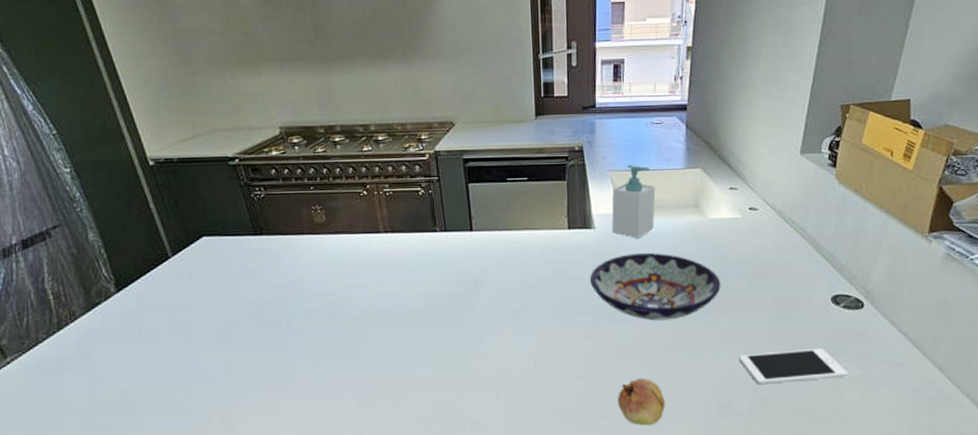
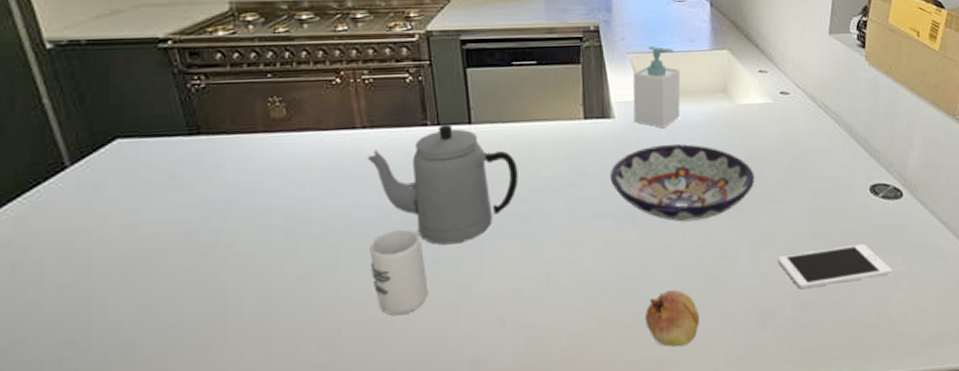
teapot: none [389,231,512,331] -> present [367,125,518,245]
cup: none [392,317,439,384] -> present [369,230,429,316]

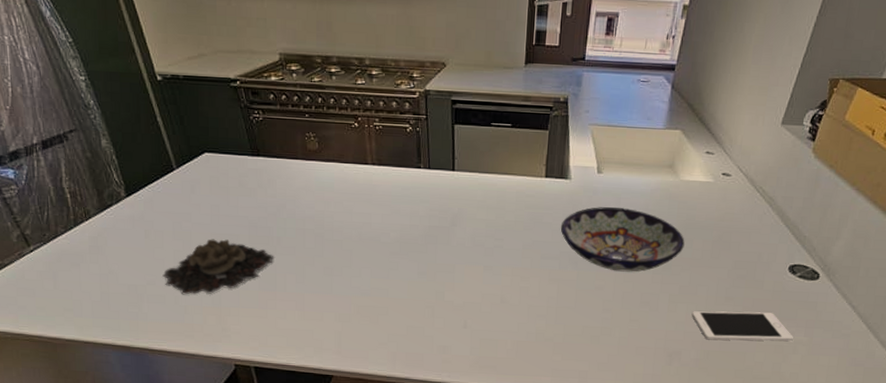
succulent plant: none [38,257,223,353] -> present [162,239,274,295]
teapot: present [367,125,518,245] -> none [375,169,488,262]
cup: present [369,230,429,316] -> none [373,245,413,307]
soap bottle: present [633,45,681,128] -> none [587,119,634,192]
fruit: present [645,290,700,347] -> none [574,323,618,366]

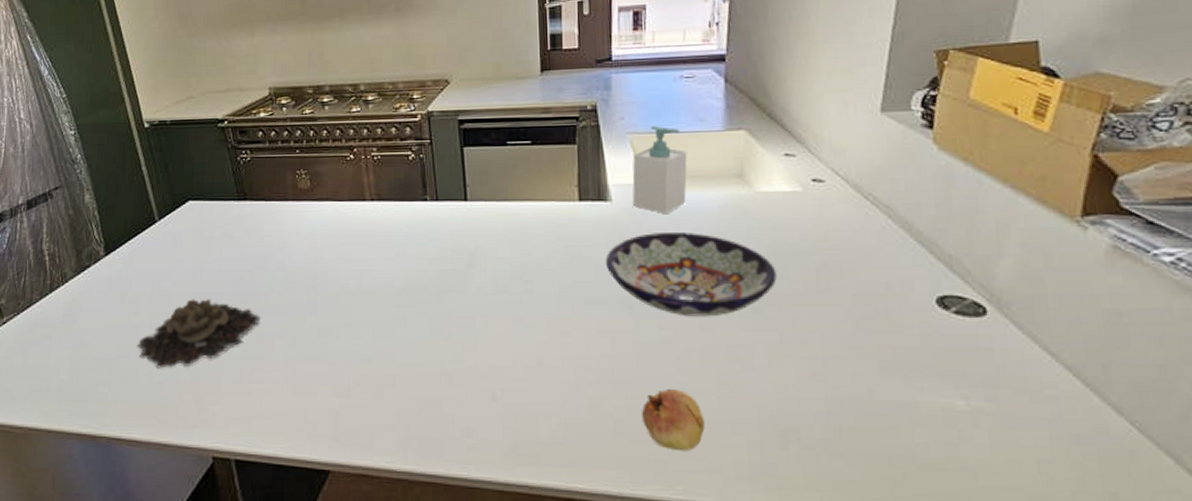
fruit: none [574,323,618,366] -> present [642,389,705,452]
soap bottle: none [587,119,634,192] -> present [632,125,688,213]
cell phone: present [691,311,794,341] -> none [804,366,970,411]

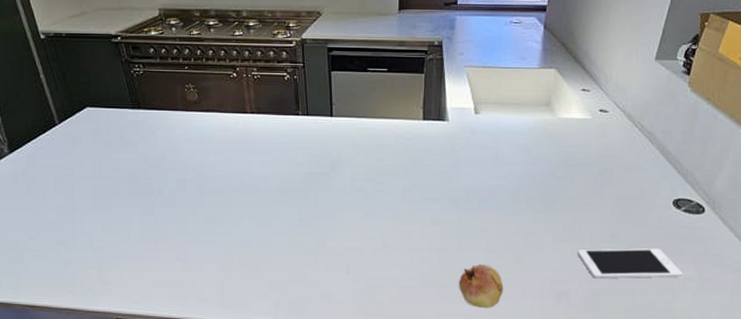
succulent plant: present [137,299,261,369] -> none [44,192,155,249]
bowl: present [605,233,777,317] -> none [440,147,566,212]
soap bottle: present [632,125,688,213] -> none [465,61,510,132]
cell phone: none [804,366,970,411] -> present [577,248,684,279]

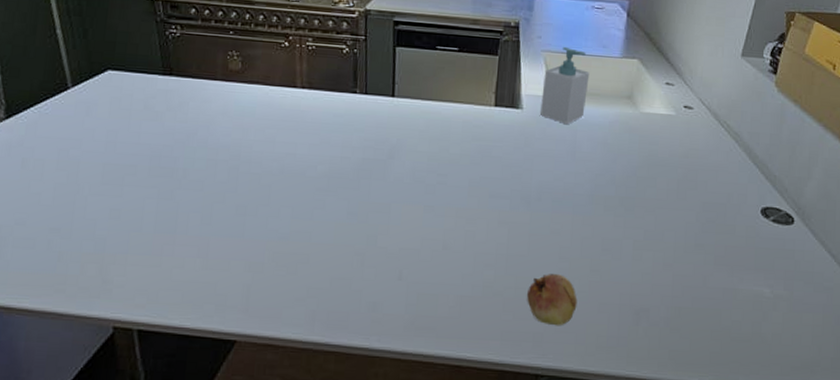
soap bottle: none [465,61,510,132] -> present [540,46,590,124]
cell phone: present [577,248,684,279] -> none [659,260,773,296]

